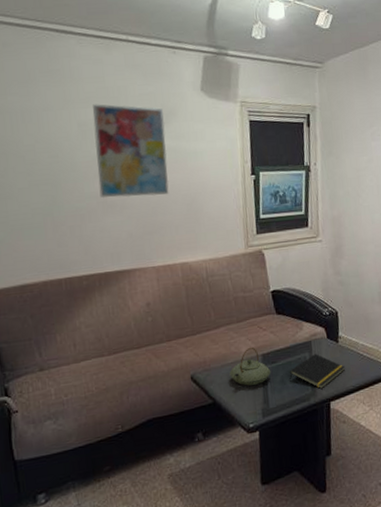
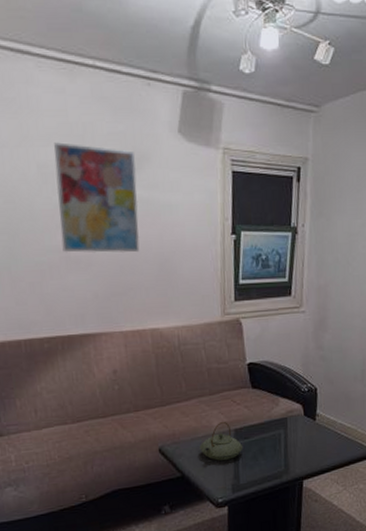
notepad: present [289,354,345,389] -> none [262,431,320,466]

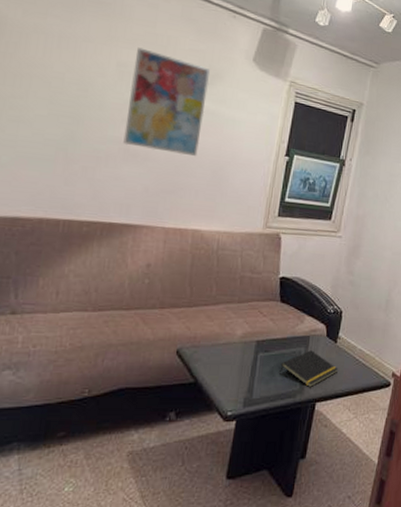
teapot: present [199,421,244,461] -> none [218,330,262,372]
notepad: none [262,431,320,466] -> present [279,350,338,387]

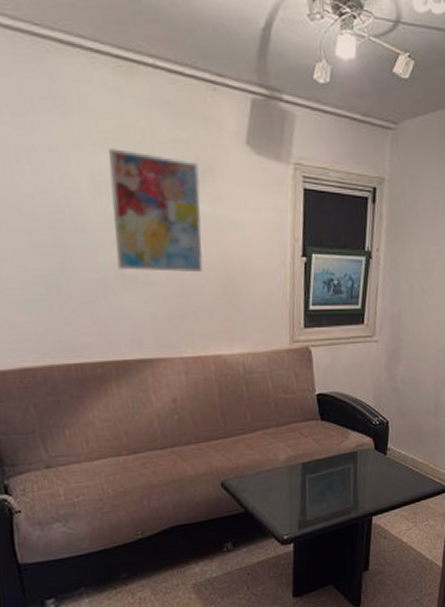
notepad: present [279,350,338,387] -> none [330,465,391,502]

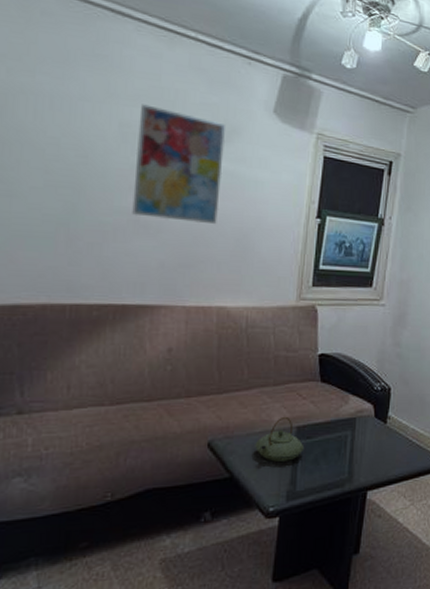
teapot: none [265,454,311,496] -> present [255,416,305,463]

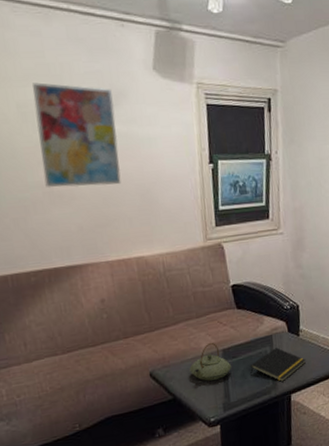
notepad: none [325,433,389,474] -> present [250,347,306,382]

